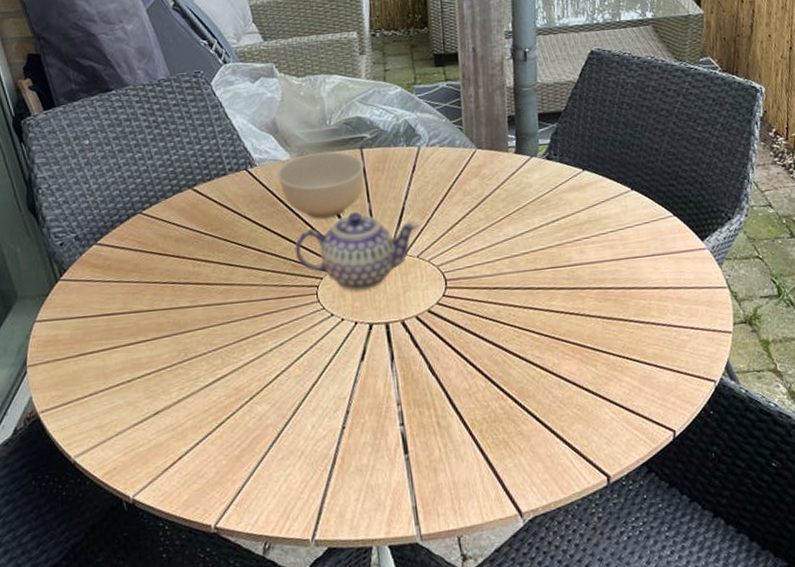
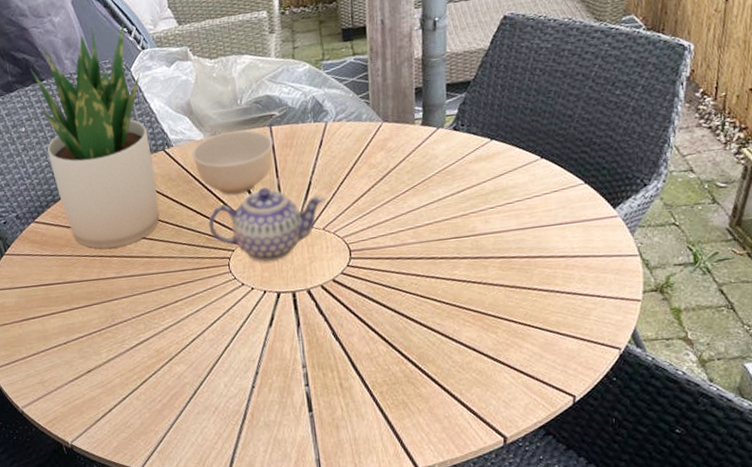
planter: none [97,33,241,275] -> present [30,21,160,249]

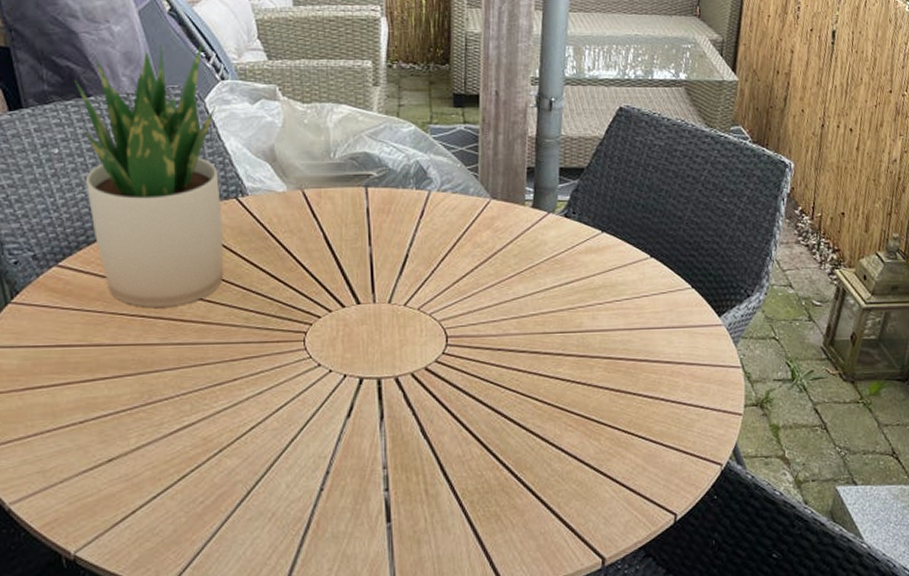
bowl: present [192,130,273,195] -> none [271,187,368,259]
teapot: present [208,187,325,262] -> none [284,255,423,342]

